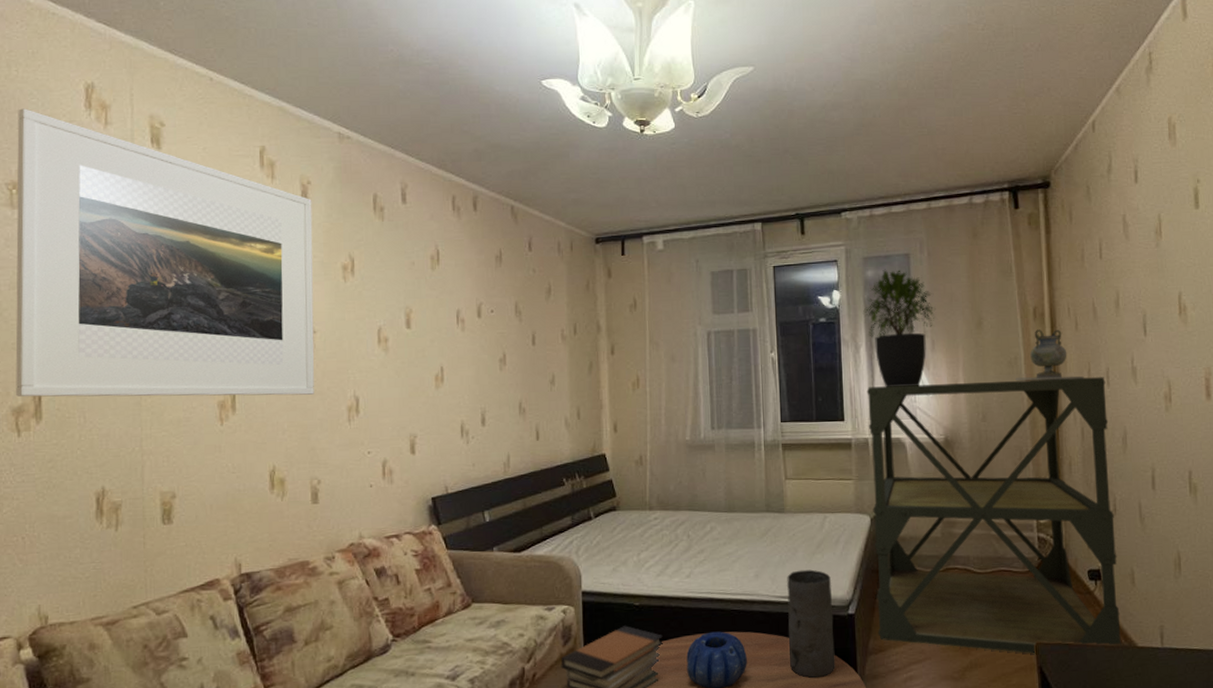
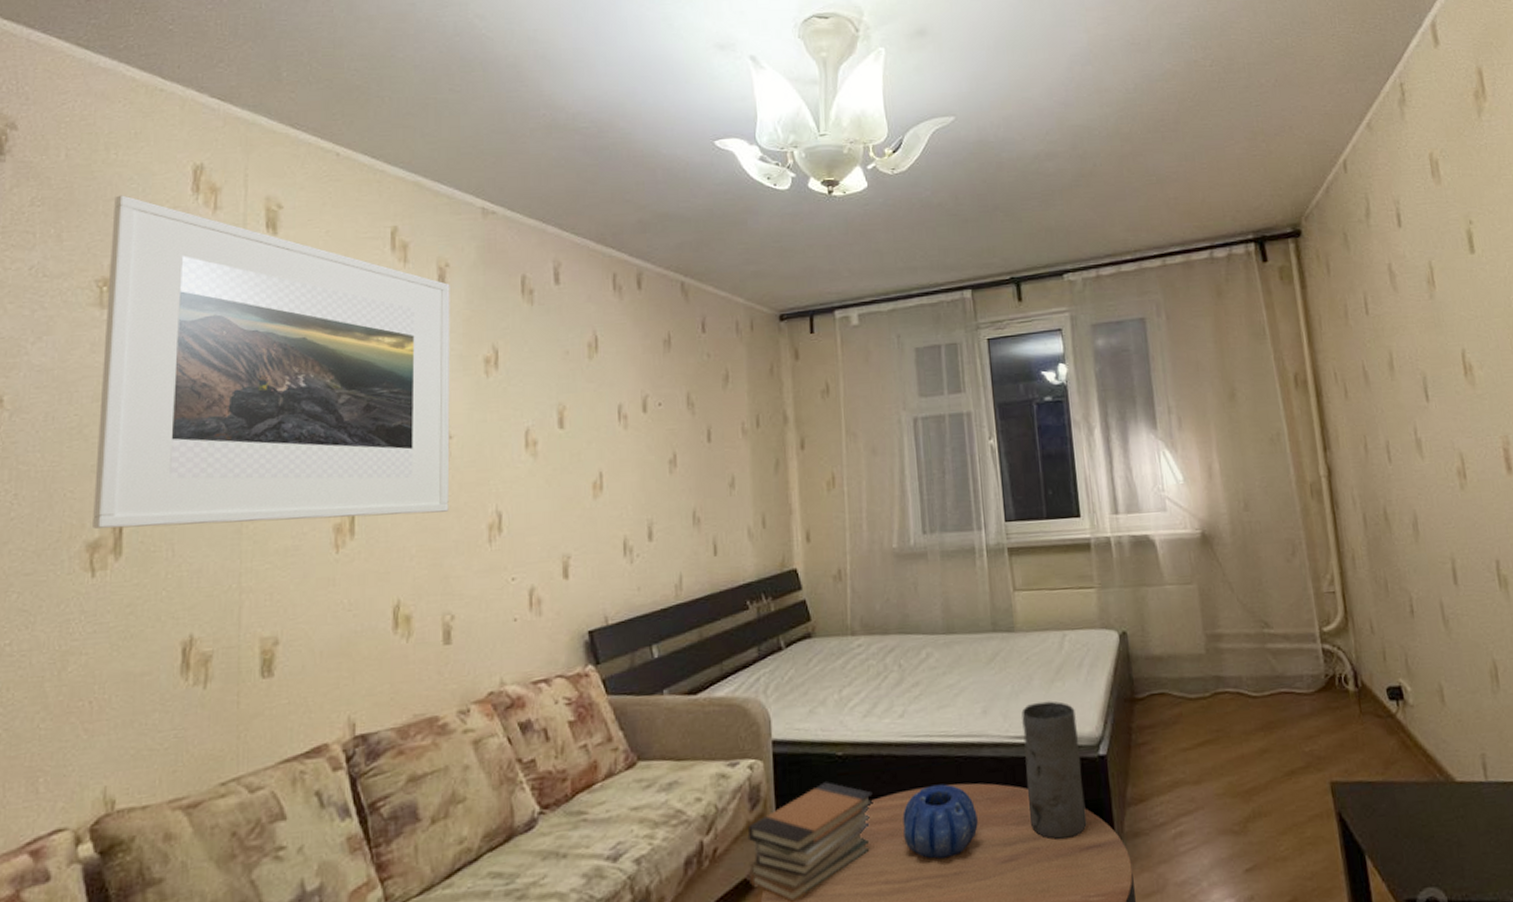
potted plant: present [862,269,936,387] -> none [1094,336,1180,475]
shelving unit: present [866,377,1122,654] -> none [1105,452,1436,797]
decorative vase: present [1015,329,1084,381] -> none [1279,399,1361,461]

